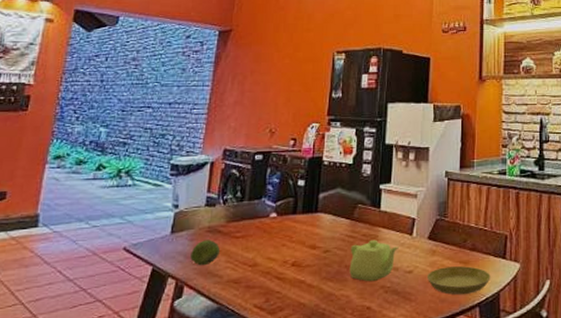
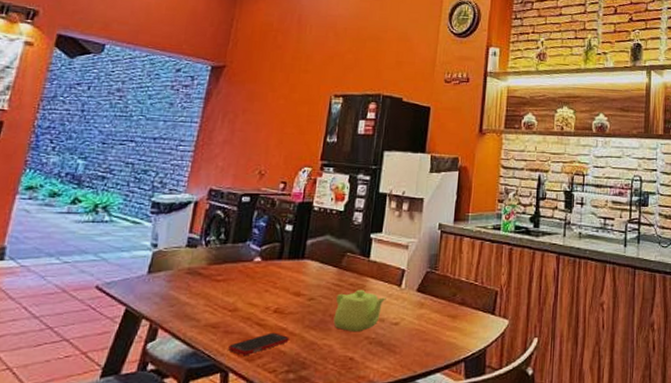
fruit: present [190,240,220,266] -> none [167,282,199,308]
cell phone: none [251,285,309,308] -> present [228,332,290,355]
saucer: present [426,266,491,295] -> none [413,320,478,348]

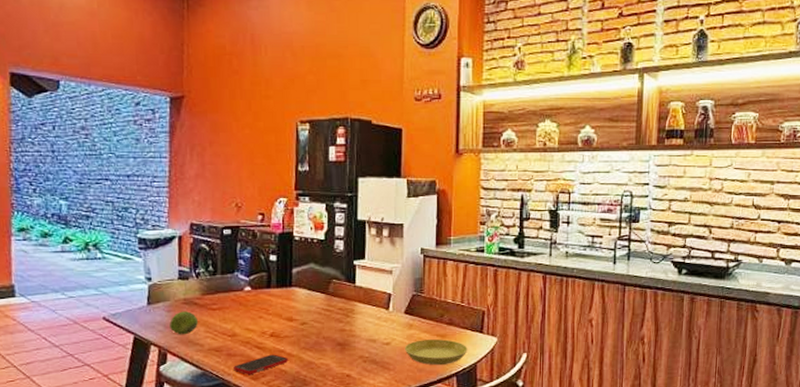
fruit: none [167,282,199,308] -> present [169,311,198,335]
teapot: present [333,289,386,332] -> none [327,313,376,352]
saucer: none [413,320,478,348] -> present [404,339,468,365]

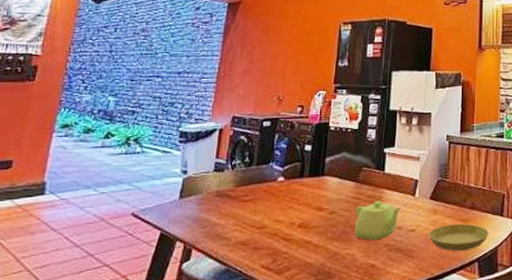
fruit: present [169,311,198,335] -> none [199,204,228,229]
cell phone: present [233,354,289,374] -> none [258,246,315,269]
teapot: none [327,313,376,352] -> present [354,200,402,241]

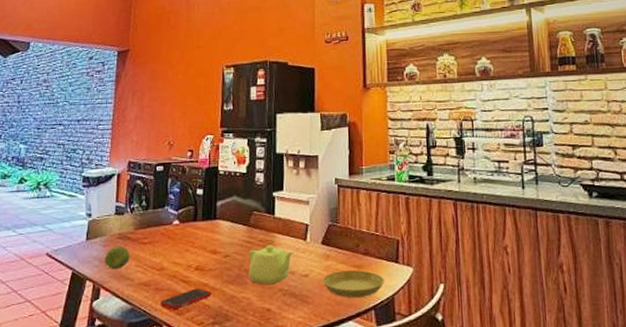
fruit: none [199,204,228,229] -> present [105,246,130,270]
cell phone: none [258,246,315,269] -> present [160,288,213,309]

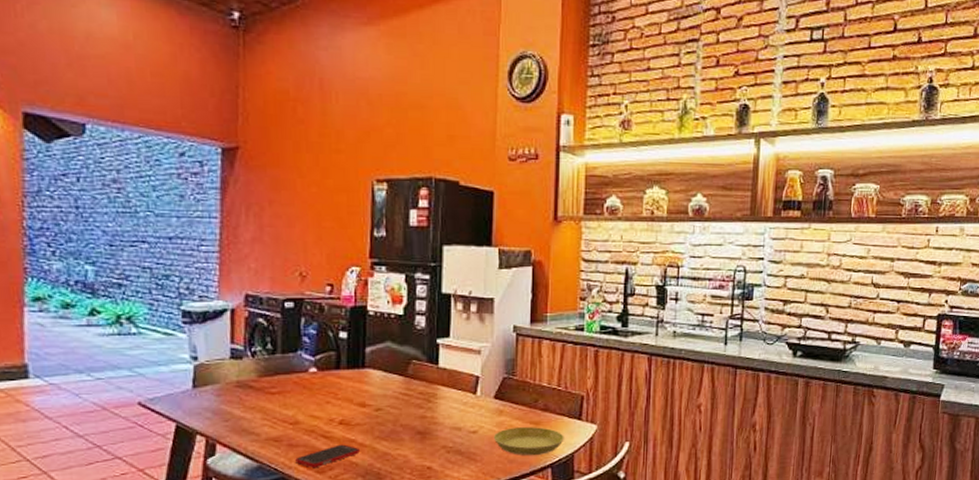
fruit: present [105,246,130,270] -> none [219,395,253,423]
teapot: present [248,245,294,285] -> none [405,398,461,442]

